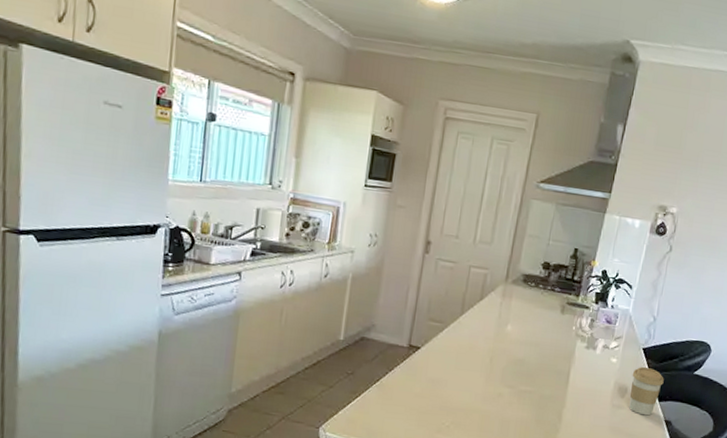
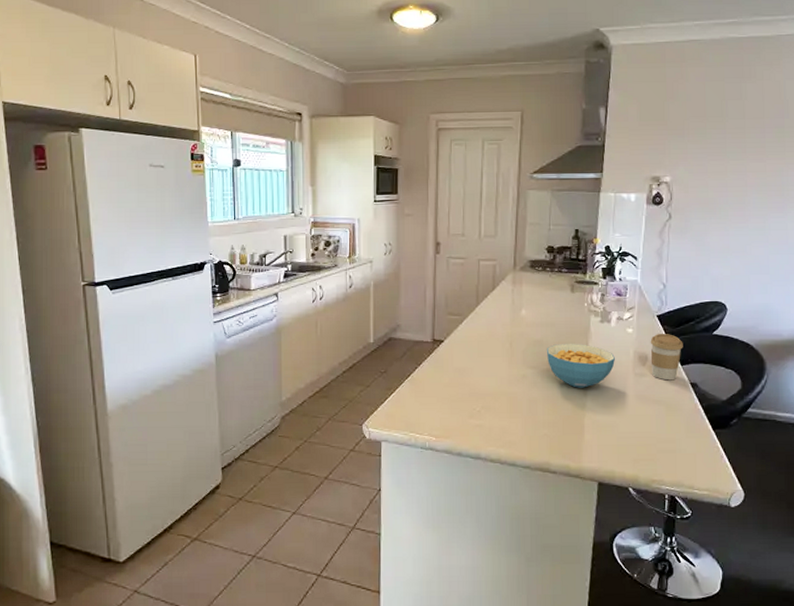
cereal bowl: none [526,365,595,414] -> present [546,343,615,388]

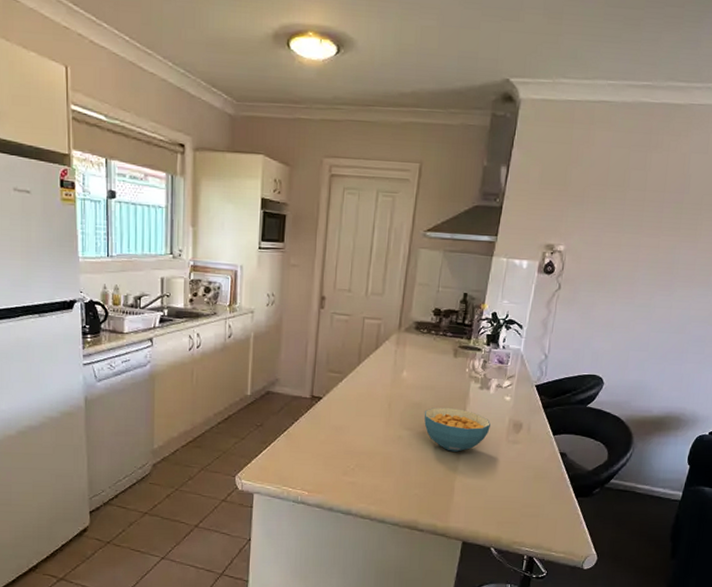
coffee cup: present [650,333,683,381] -> none [524,402,558,449]

